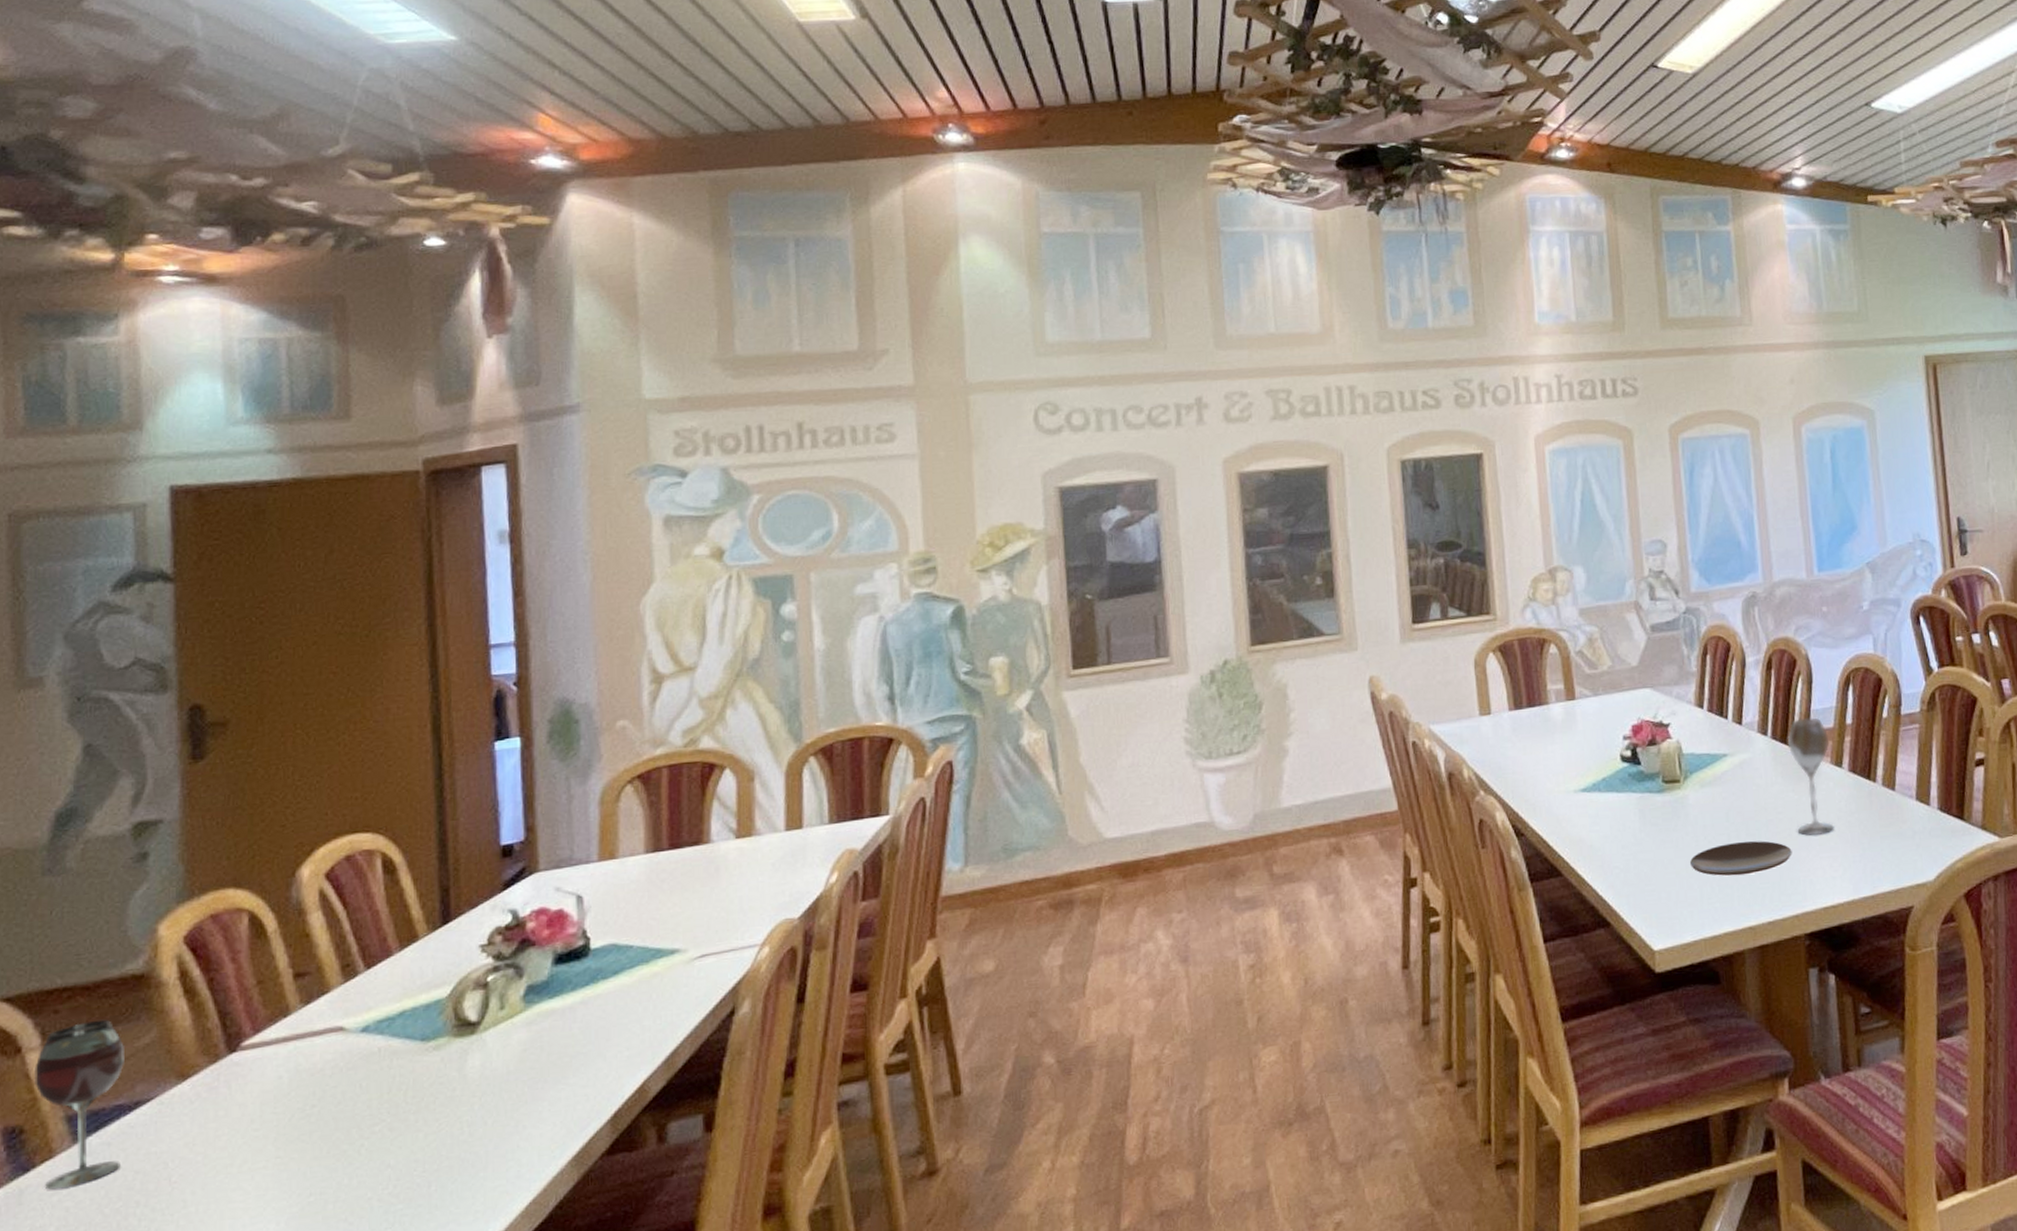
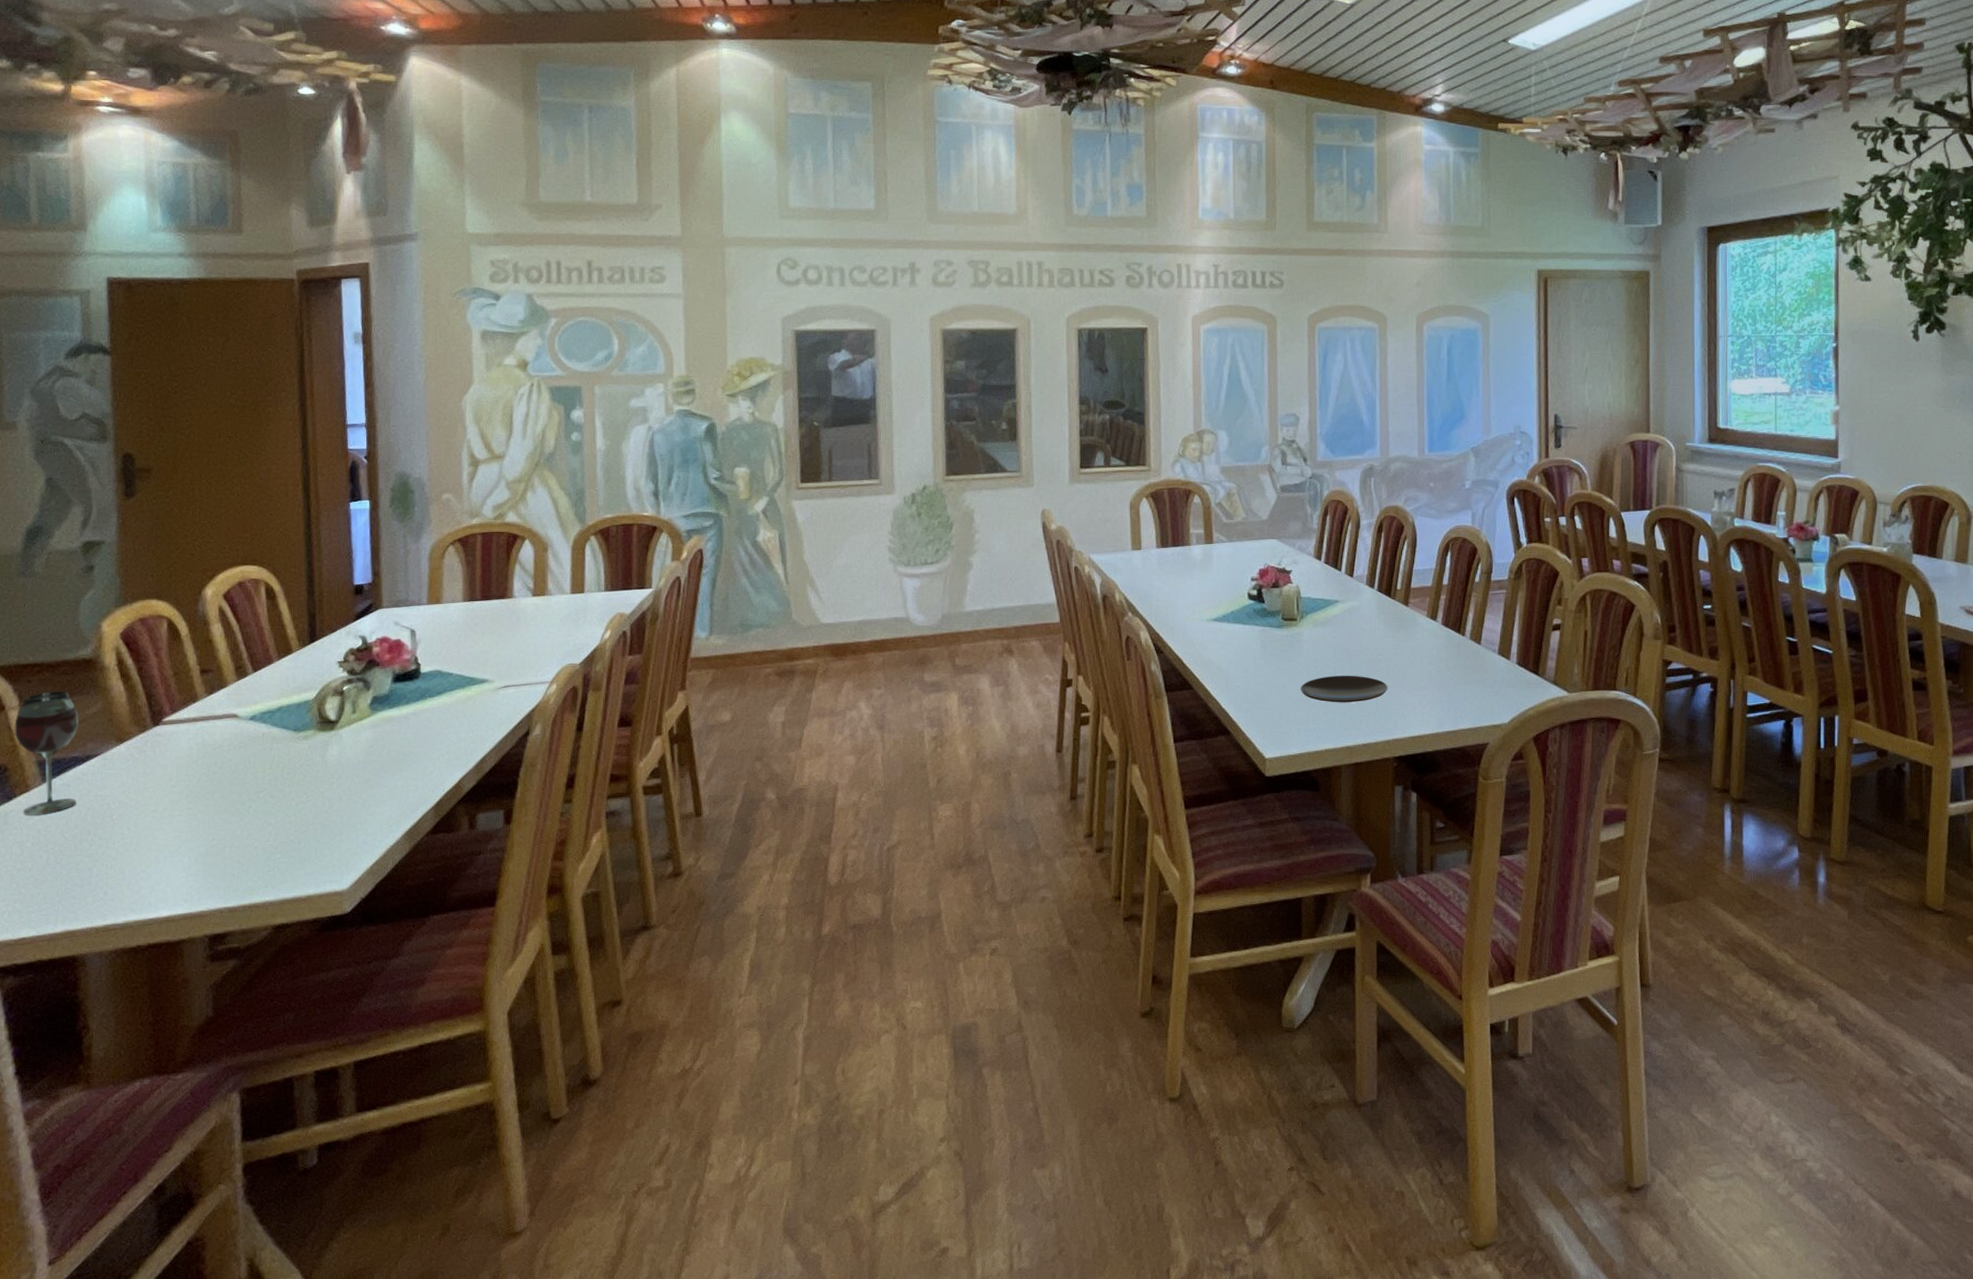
wineglass: present [1787,717,1834,836] -> none [1391,576,1427,675]

